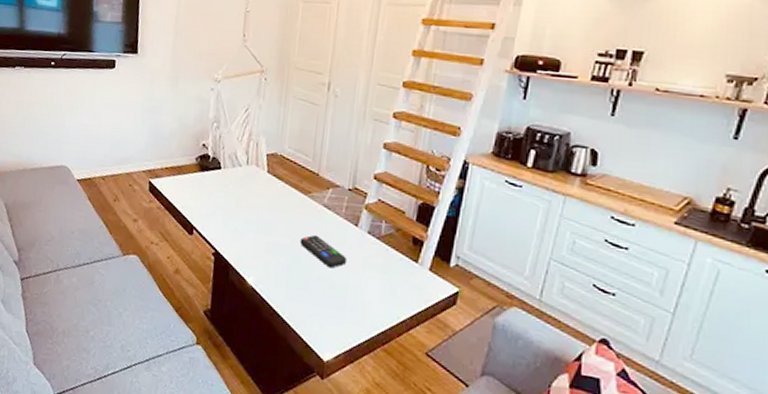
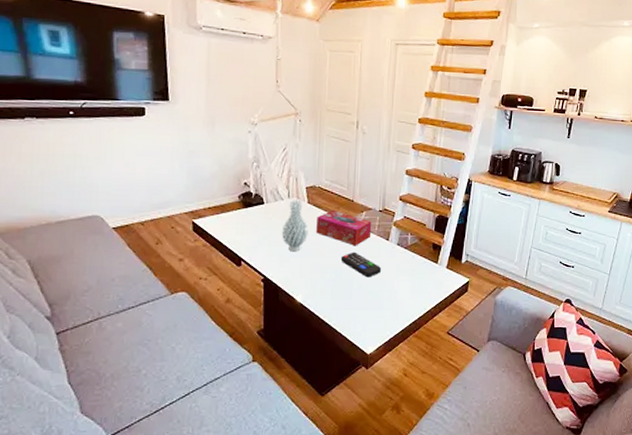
vase: none [237,166,266,227] -> present [282,199,308,252]
tissue box: none [274,183,339,229] -> present [316,210,372,246]

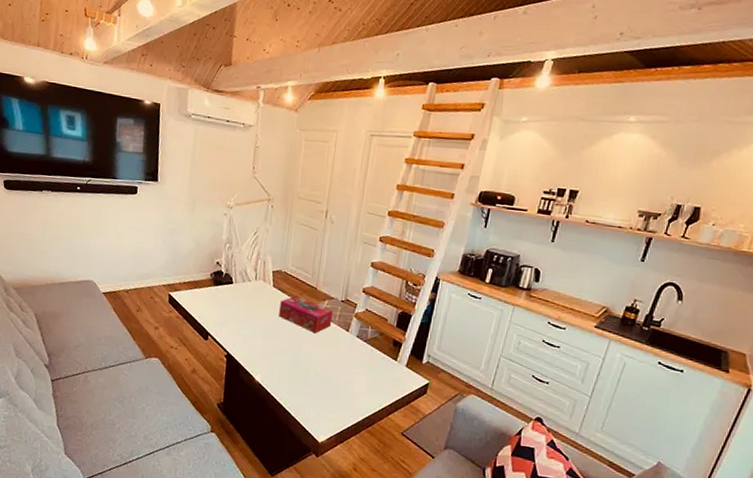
vase: present [282,199,308,252] -> none [247,281,272,333]
remote control: present [340,251,381,278] -> none [300,338,339,367]

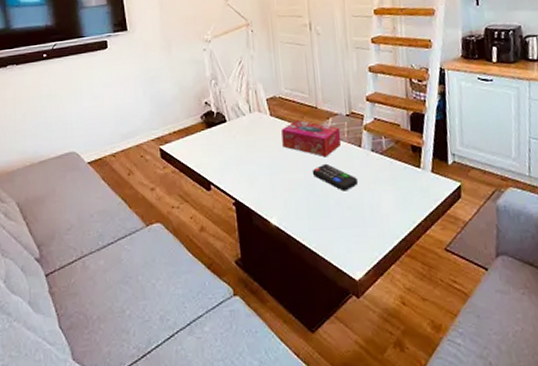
remote control: none [300,338,339,367] -> present [312,163,357,192]

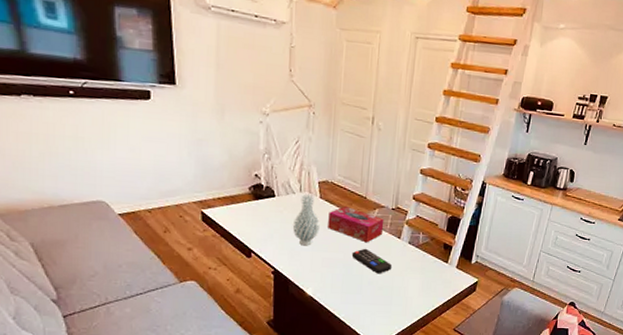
vase: none [248,113,275,170] -> present [293,193,320,246]

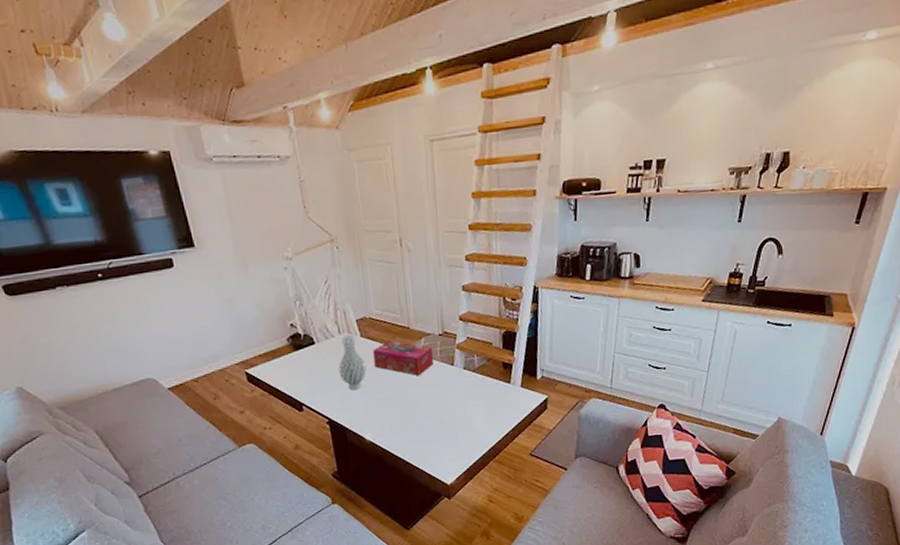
remote control: present [351,248,391,274] -> none [405,382,450,407]

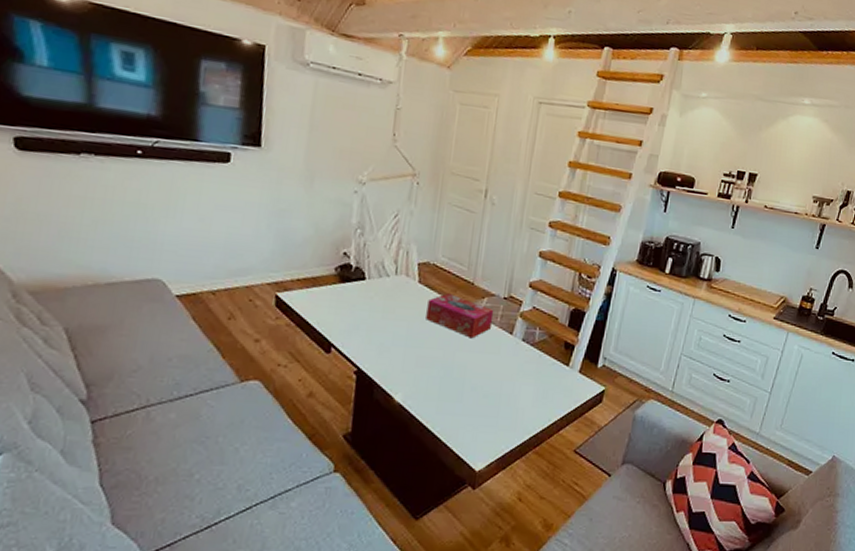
vase: present [338,334,367,390] -> none [384,276,417,341]

